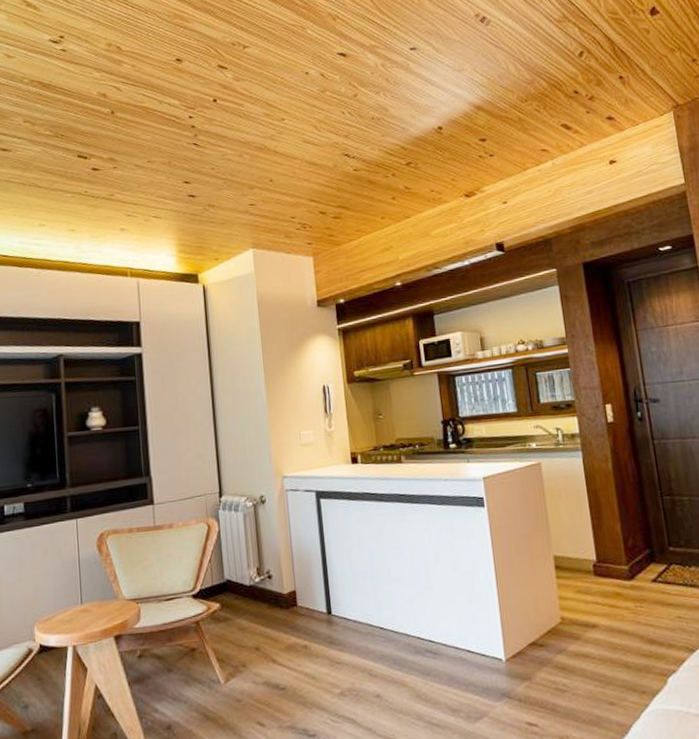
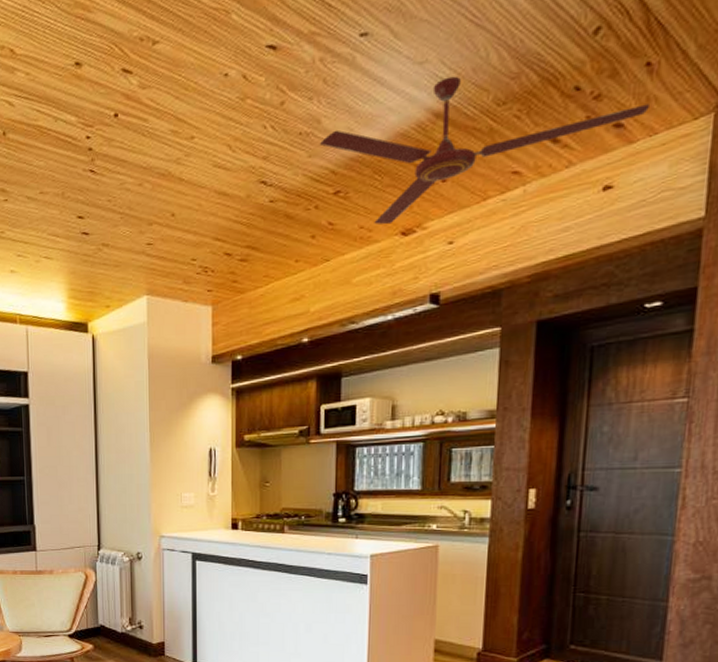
ceiling fan: none [389,80,628,189] -> present [319,76,649,225]

